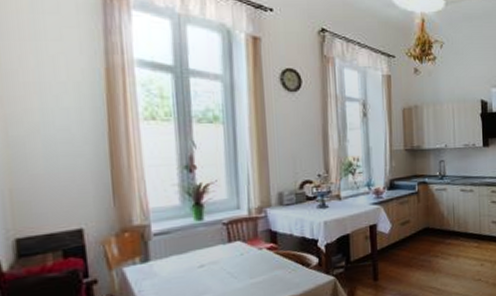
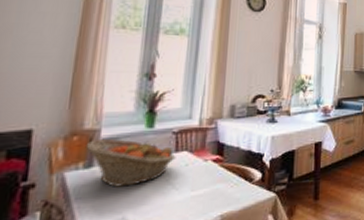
fruit basket: none [138,233,230,279] -> present [85,139,176,187]

